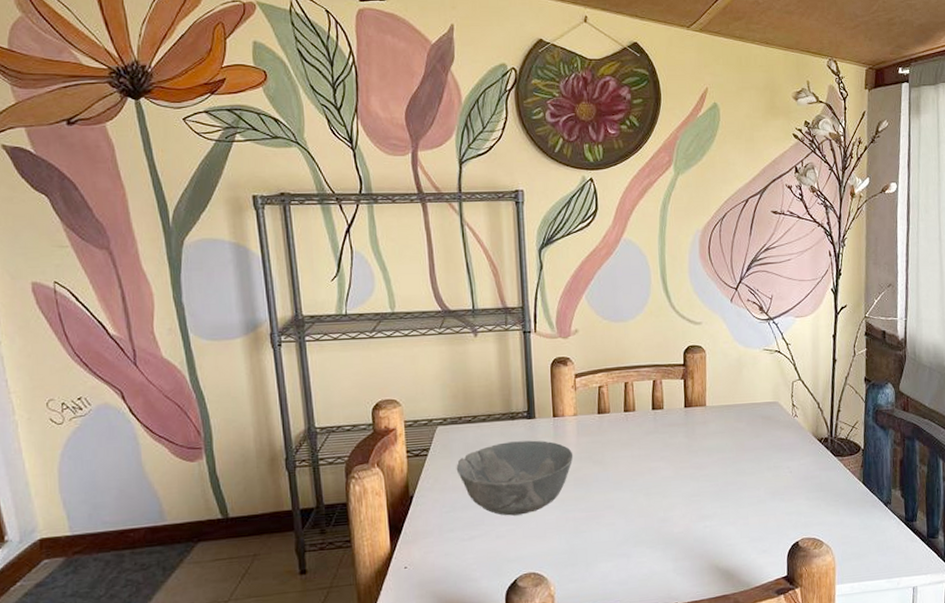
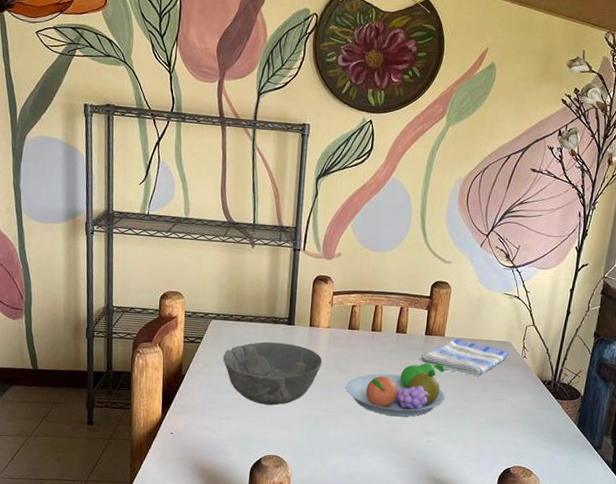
fruit bowl: none [603,437,716,505] -> present [345,363,445,417]
dish towel: none [682,406,778,446] -> present [419,338,509,377]

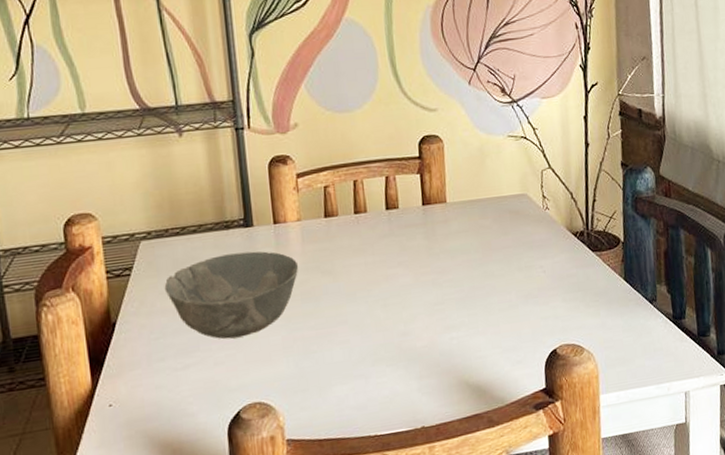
fruit bowl: present [345,363,445,417] -> none [334,237,461,317]
dish towel: present [419,338,509,377] -> none [420,202,528,245]

